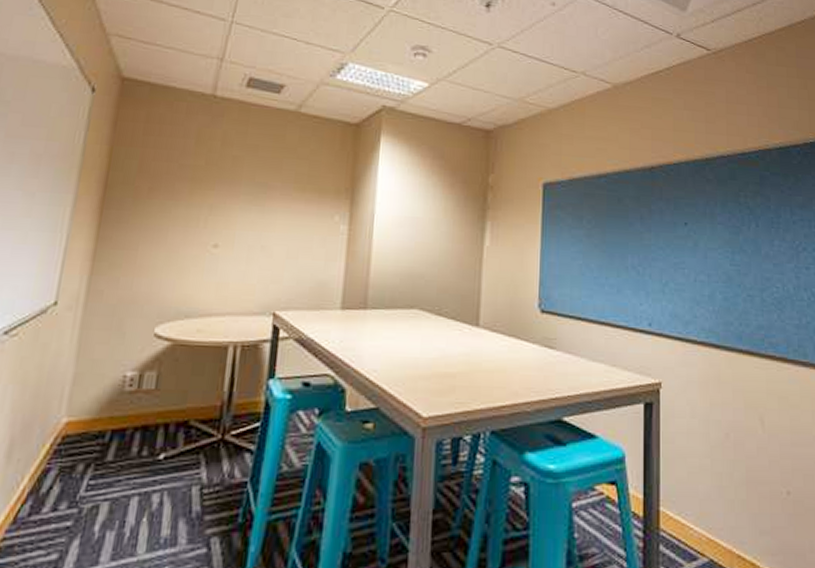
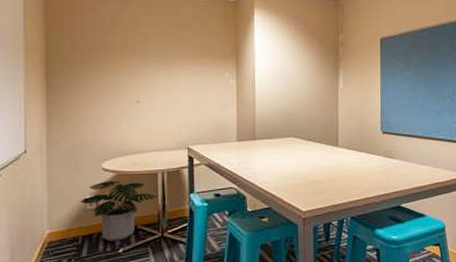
potted plant: none [115,352,225,441] -> present [79,180,158,241]

